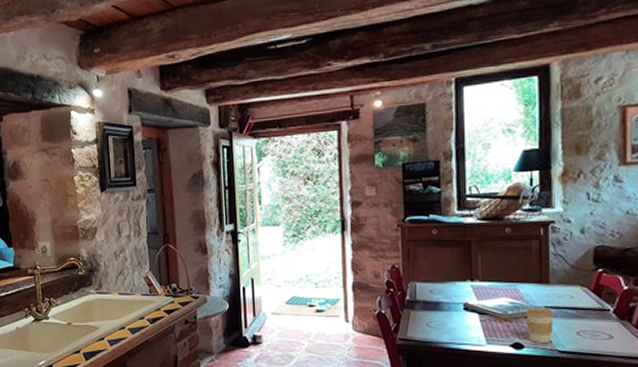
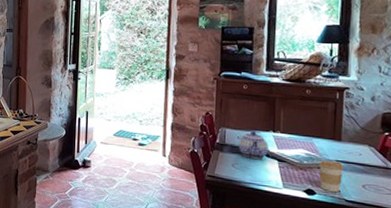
teapot: none [431,281,467,314] -> present [238,130,269,159]

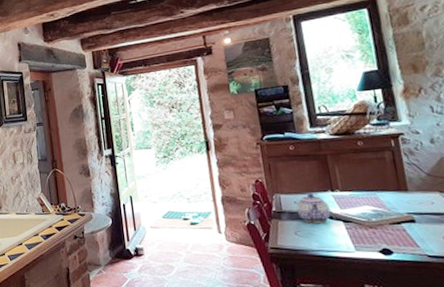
coffee cup: present [318,160,344,193] -> none [388,214,420,249]

